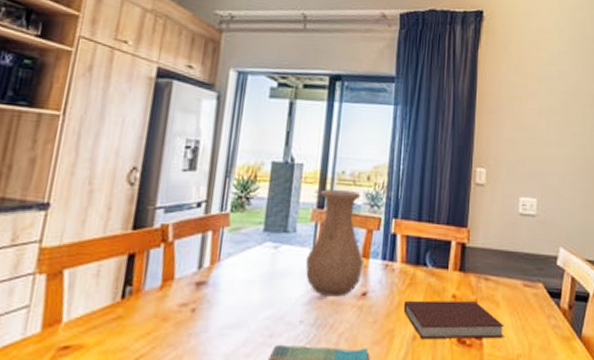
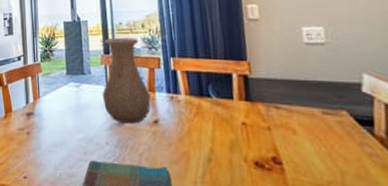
notebook: present [403,300,505,339] -> none [193,127,308,164]

